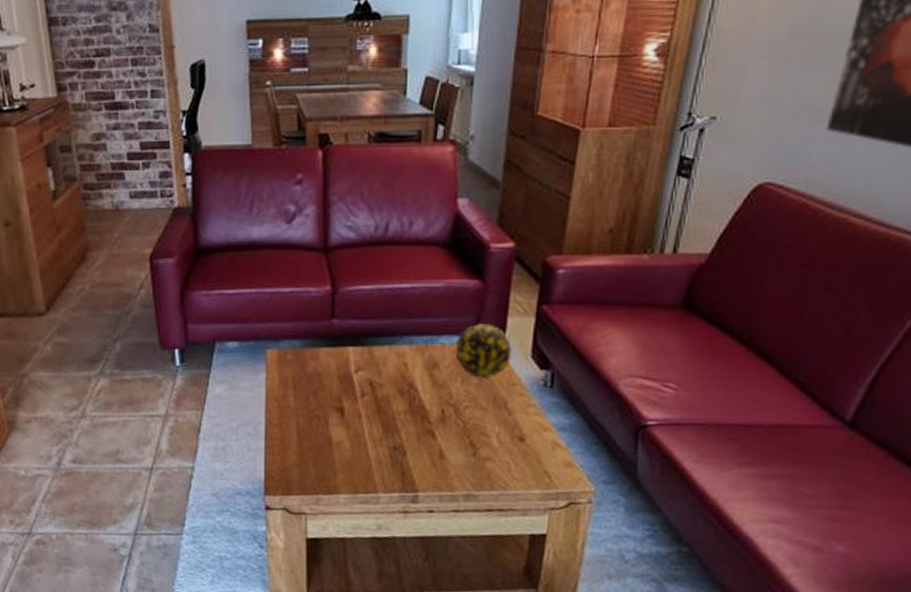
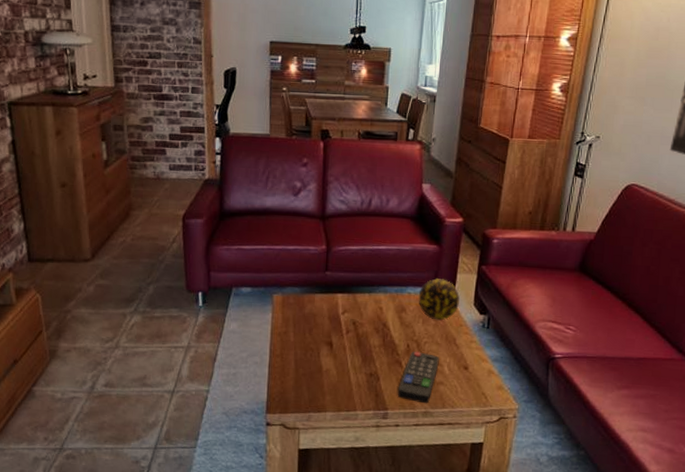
remote control: none [430,418,485,485] -> present [397,351,439,404]

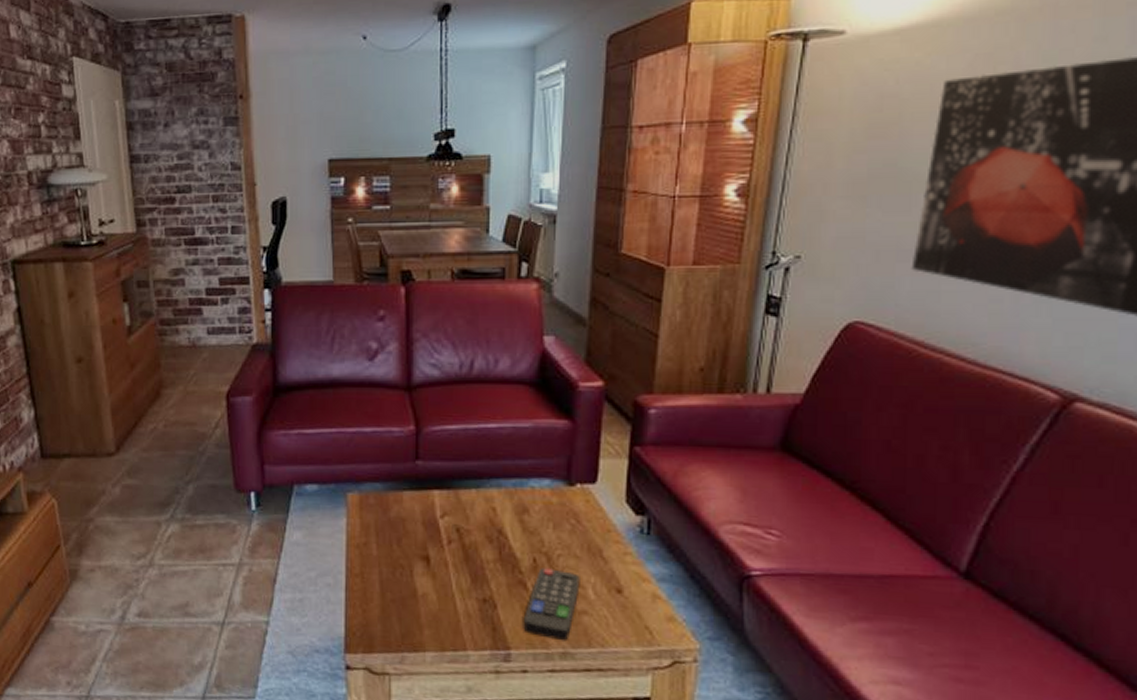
decorative ball: present [418,278,460,321] -> none [545,466,606,525]

